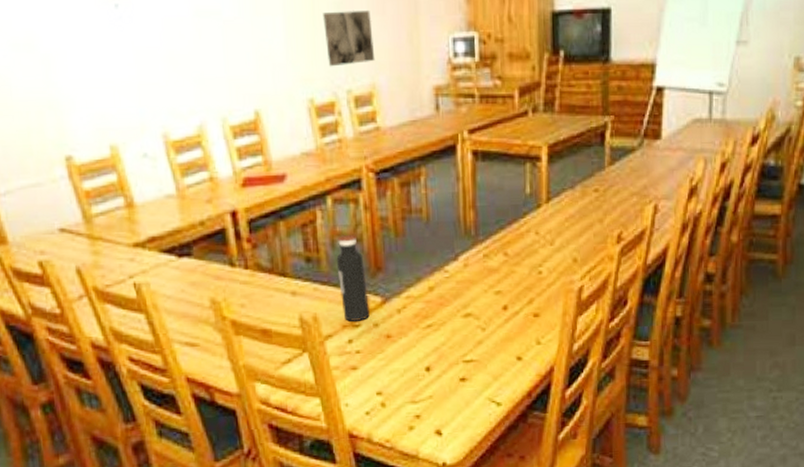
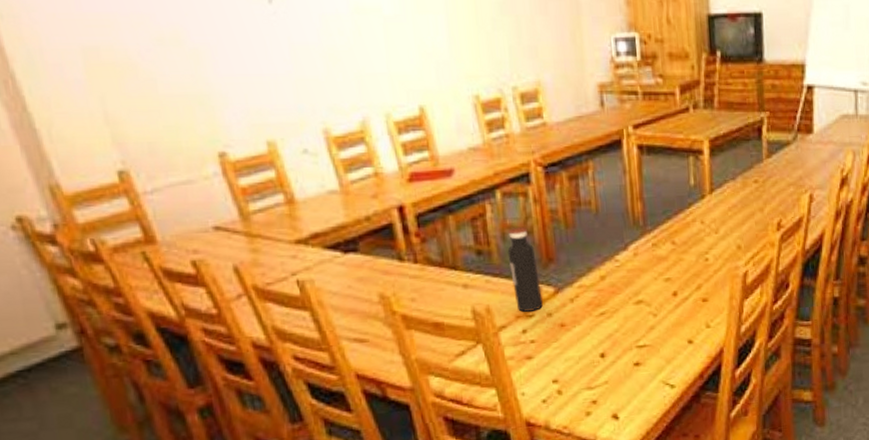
wall art: present [323,11,375,67] -> none [486,11,540,64]

